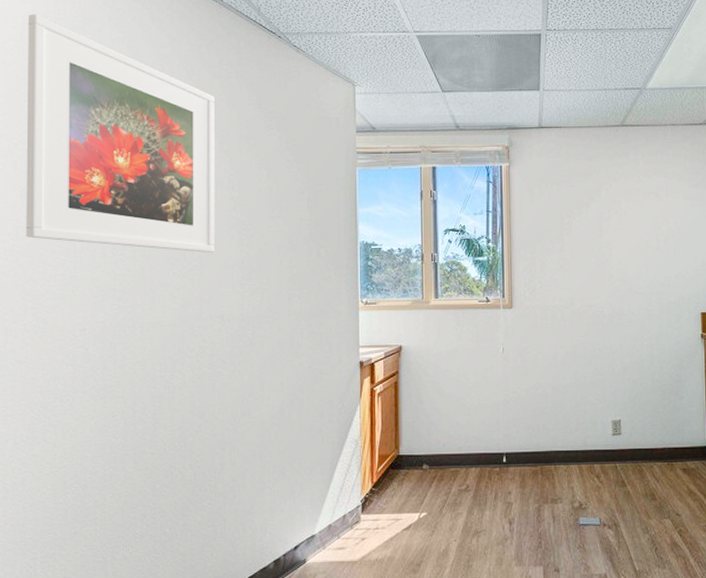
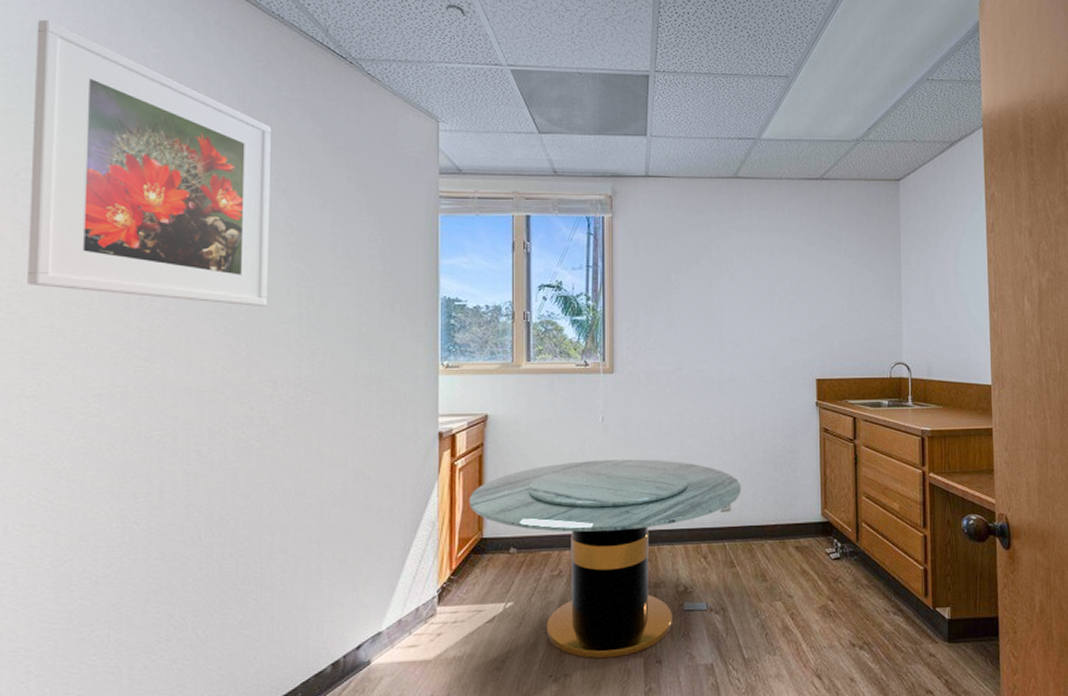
dining table: none [386,386,631,566] -> present [469,459,741,659]

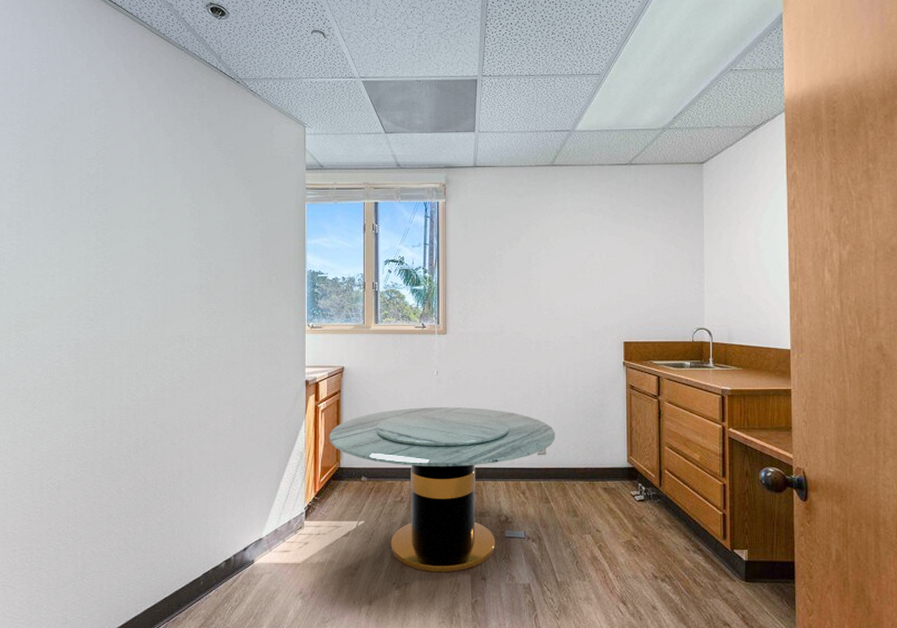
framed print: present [27,19,271,306] -> none [11,61,179,278]

